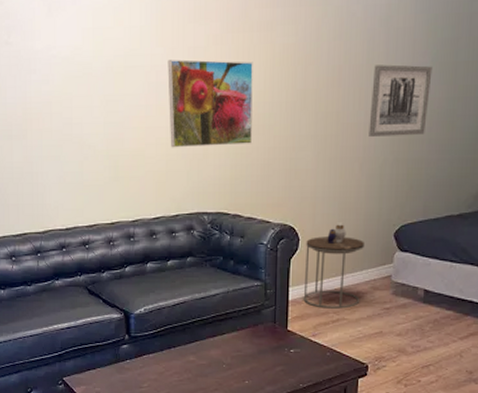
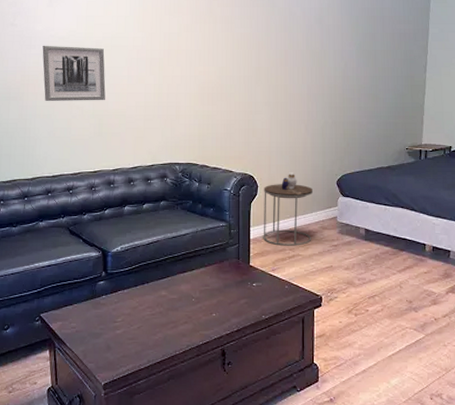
wall art: none [44,68,120,139] -> present [42,45,106,101]
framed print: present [168,59,253,148] -> none [147,42,217,110]
wall art: present [369,64,433,138] -> none [311,51,358,105]

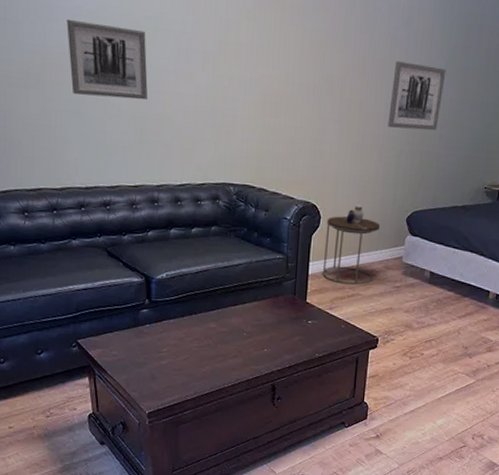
wall art: none [311,51,358,105] -> present [388,61,446,131]

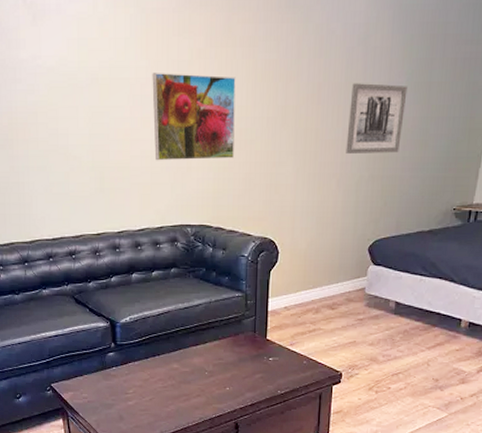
wall art: present [67,19,148,100] -> none [29,78,106,150]
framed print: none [198,28,284,122] -> present [152,73,236,161]
side table: present [322,204,380,285] -> none [282,237,340,319]

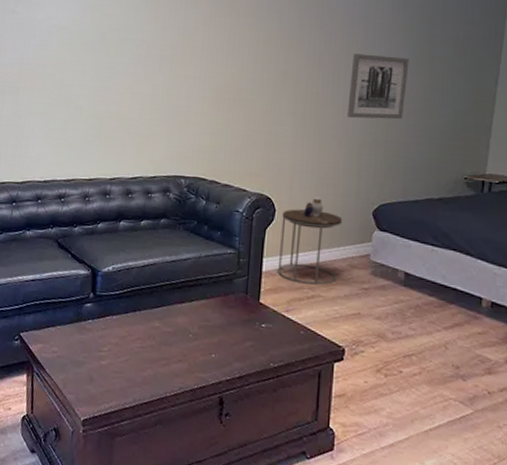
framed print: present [152,73,236,161] -> none [154,36,238,116]
side table: none [282,237,340,319] -> present [277,197,342,285]

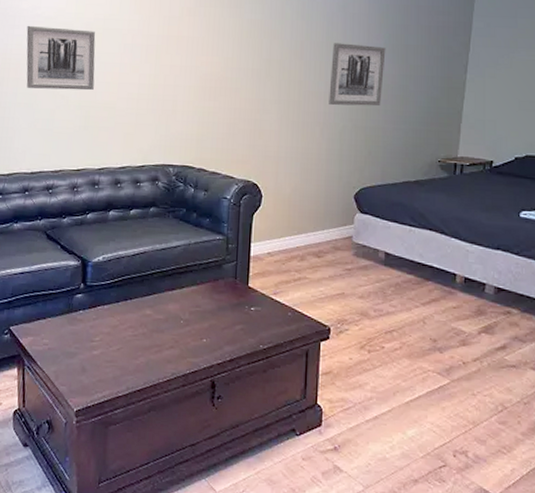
wall art: none [41,35,110,101] -> present [26,25,96,91]
side table: present [277,197,342,285] -> none [265,182,325,268]

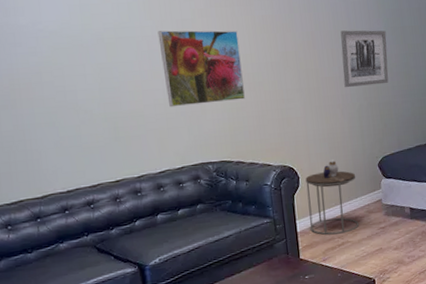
wall art: present [26,25,96,91] -> none [30,40,117,107]
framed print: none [141,26,223,104] -> present [158,30,245,108]
side table: none [265,182,325,268] -> present [305,159,359,235]

